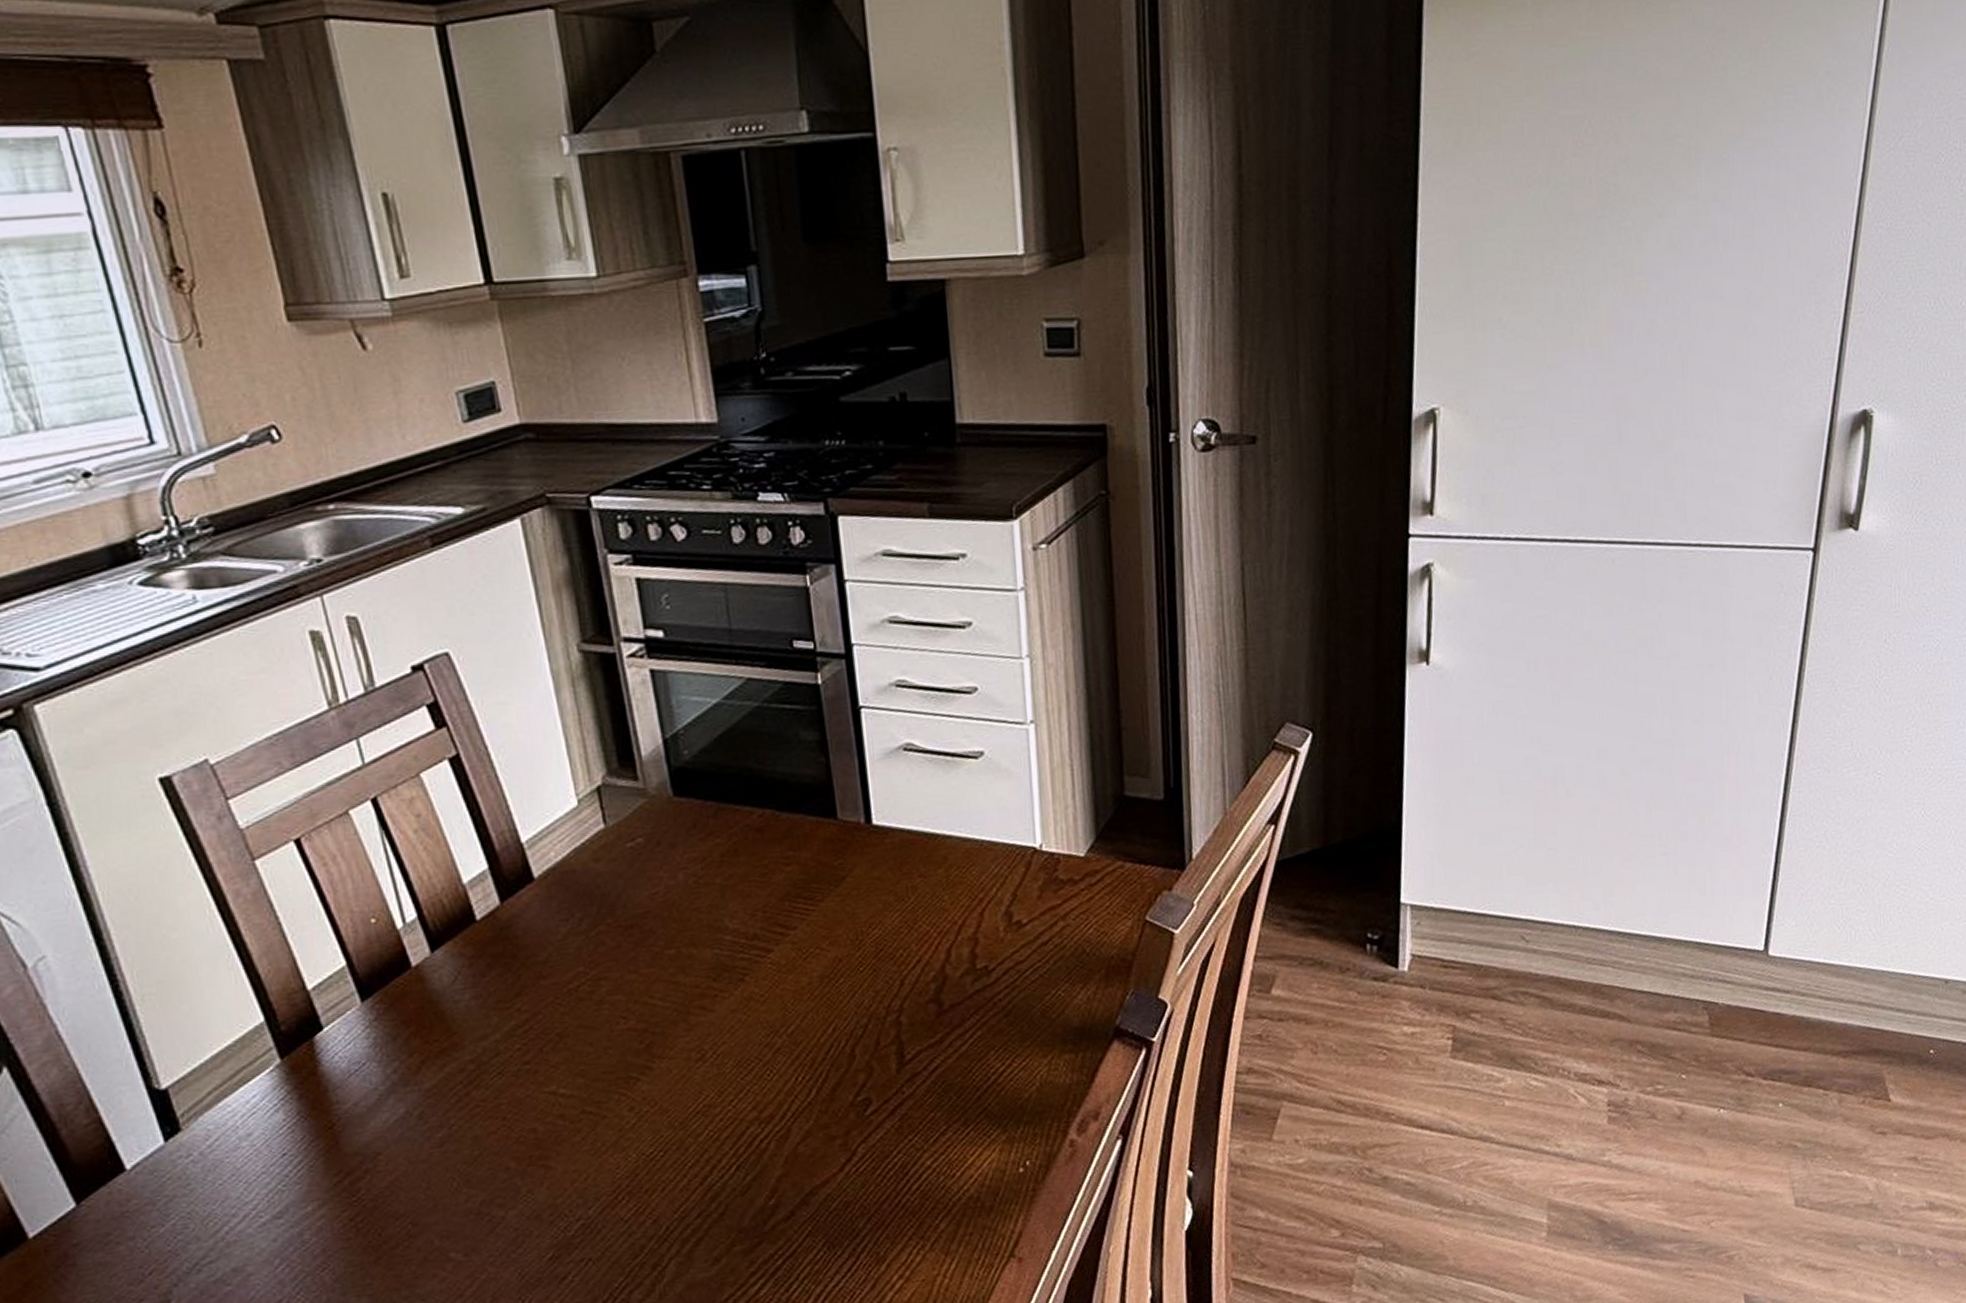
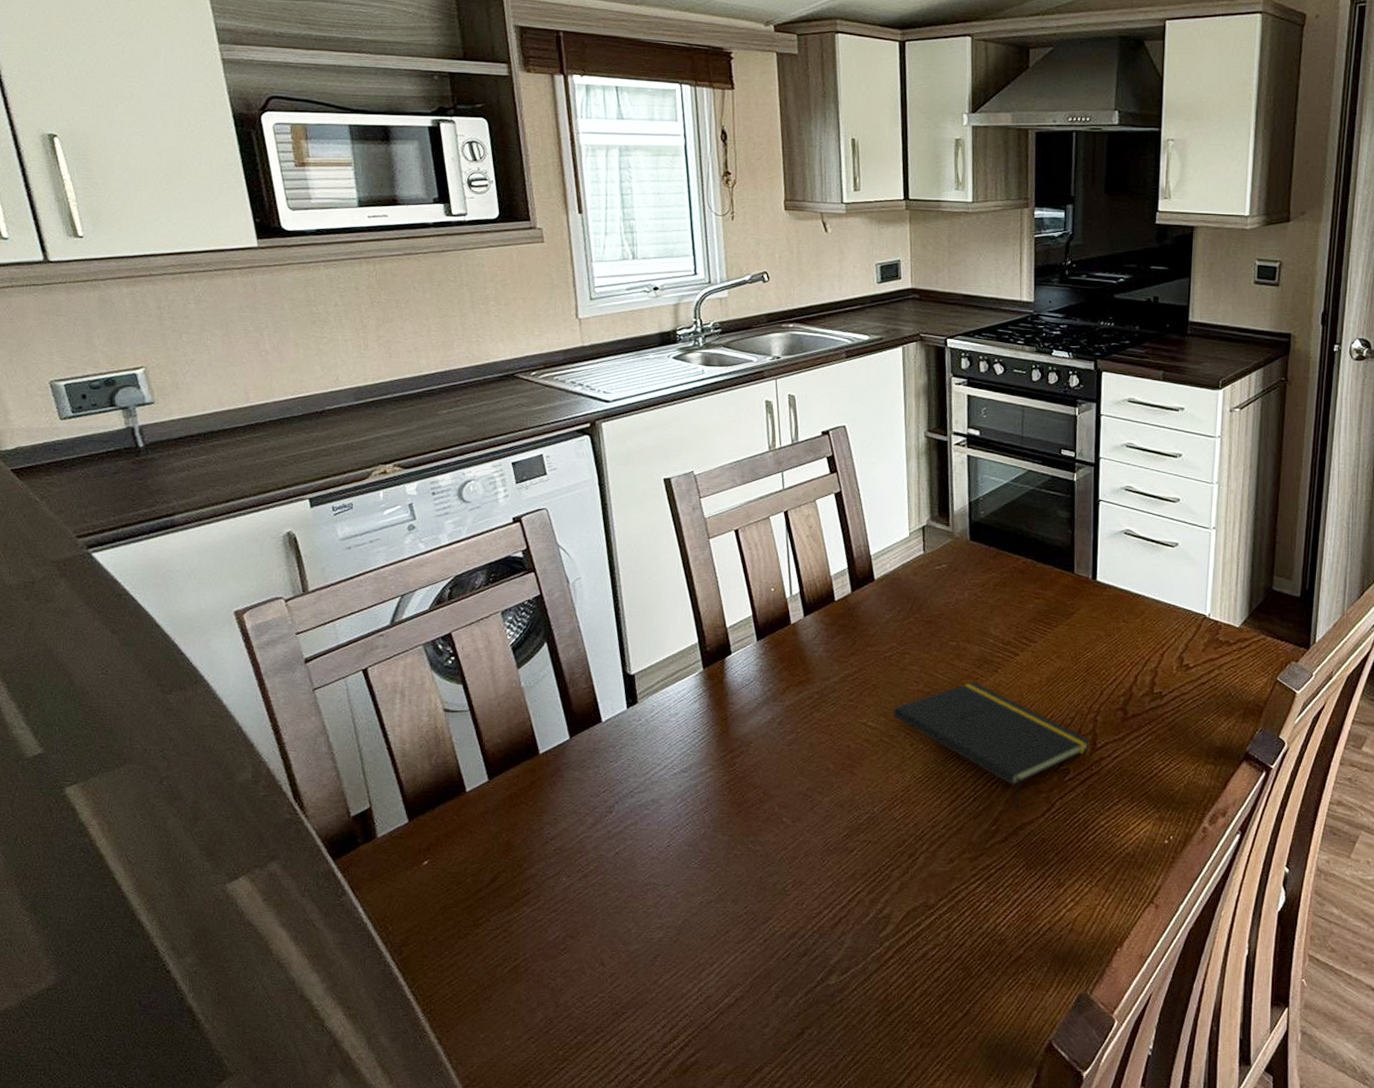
notepad: none [594,1001,895,1169] -> present [892,681,1090,810]

